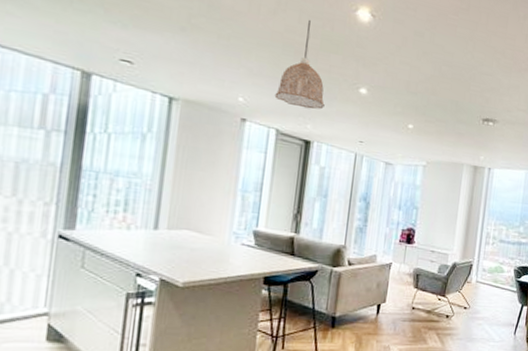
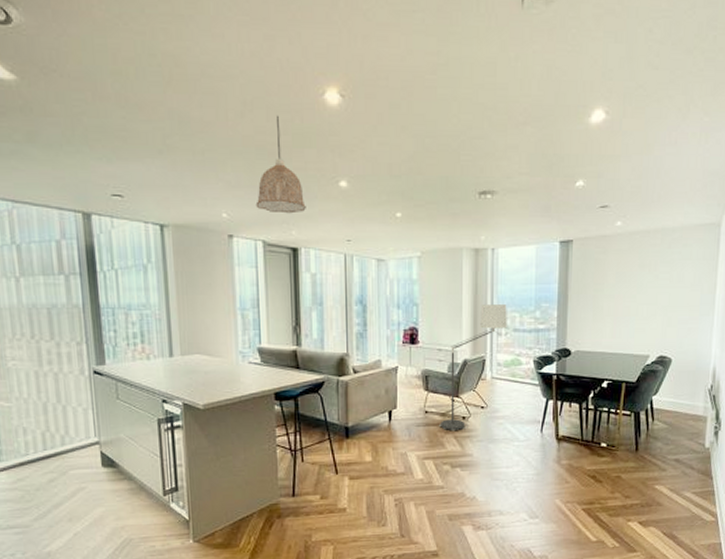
floor lamp: none [423,215,497,328] -> present [438,305,507,431]

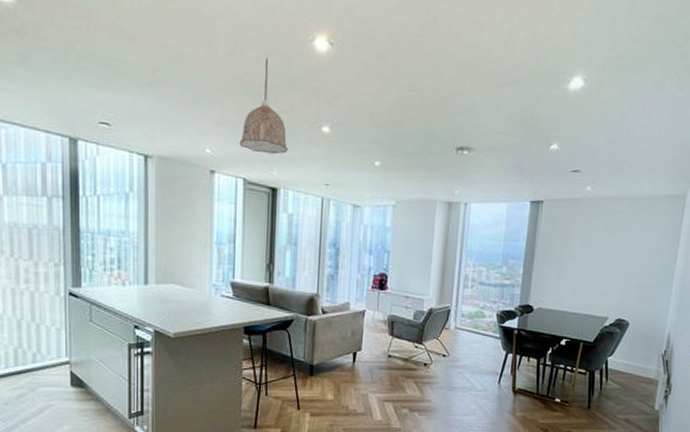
floor lamp: present [438,305,507,431] -> none [400,257,475,377]

